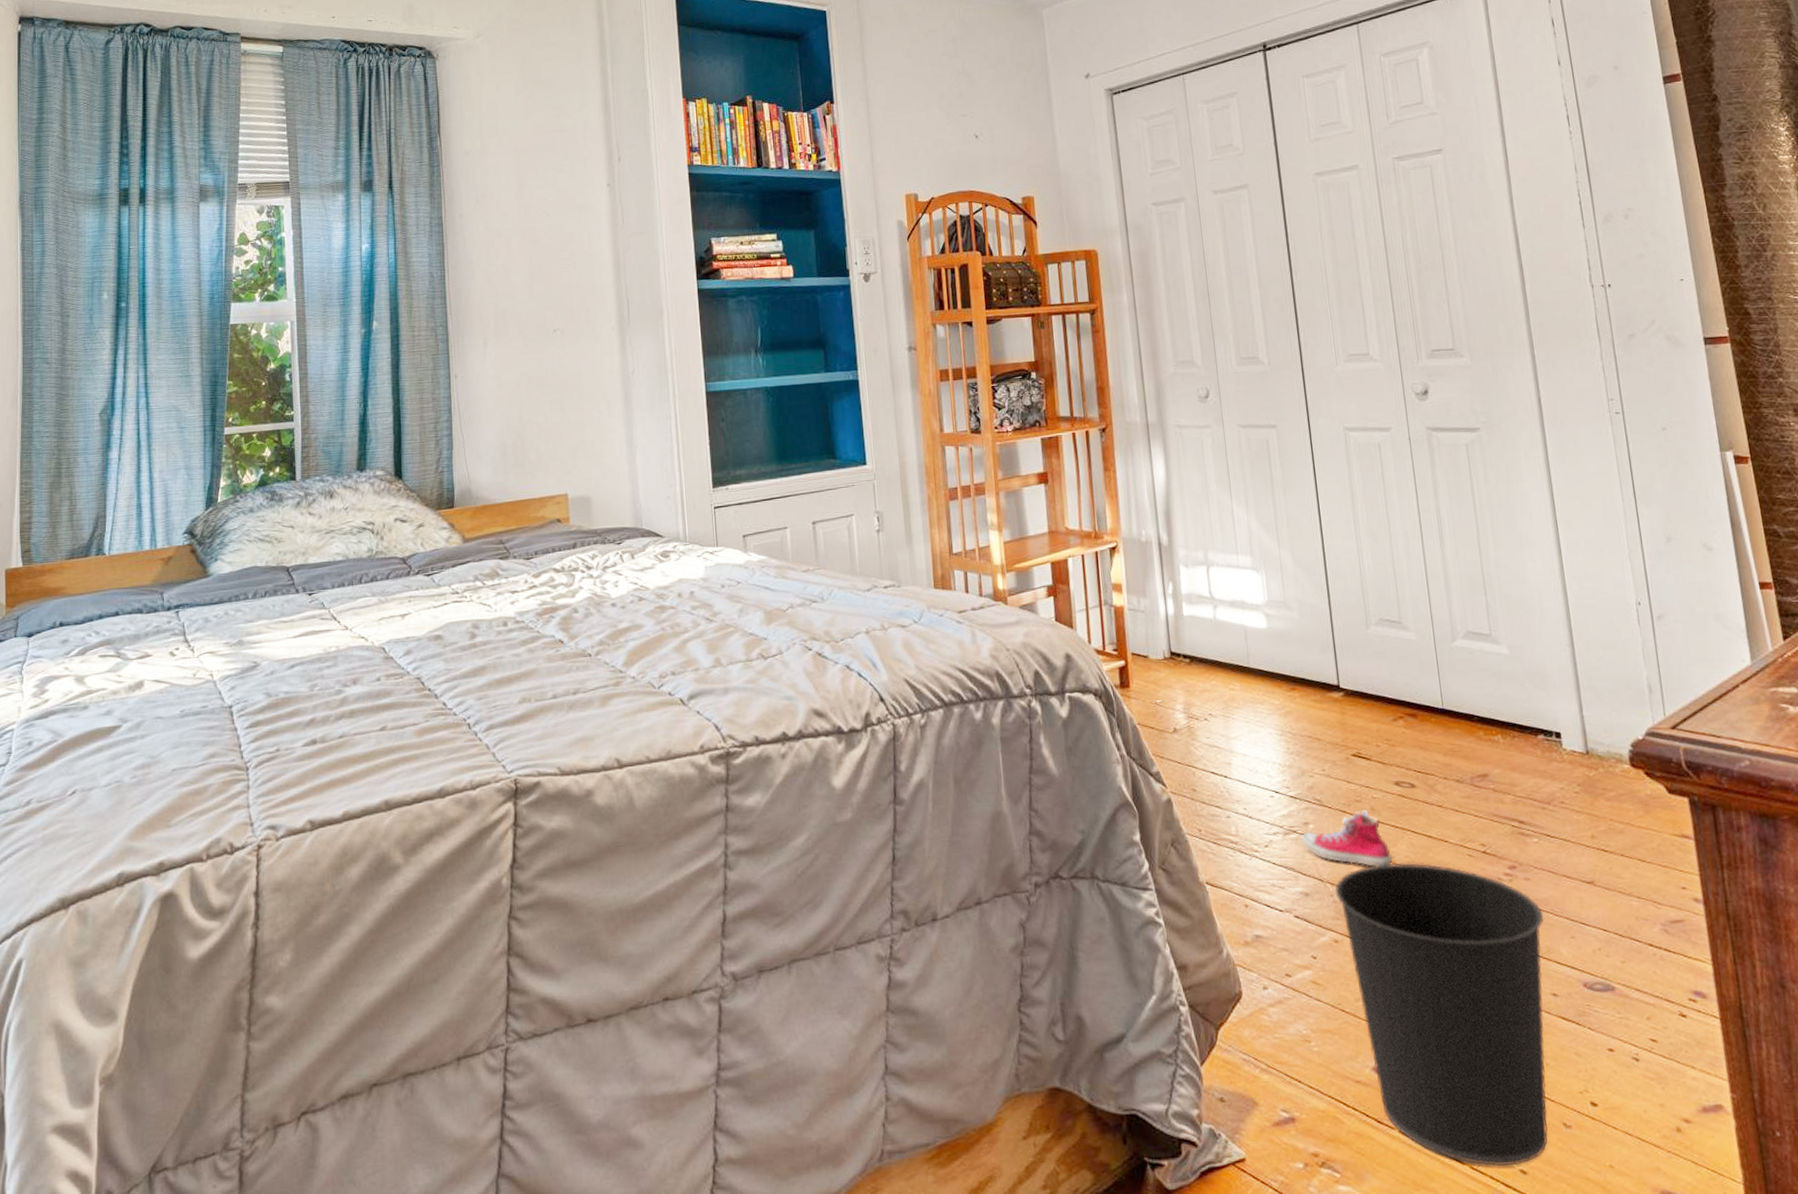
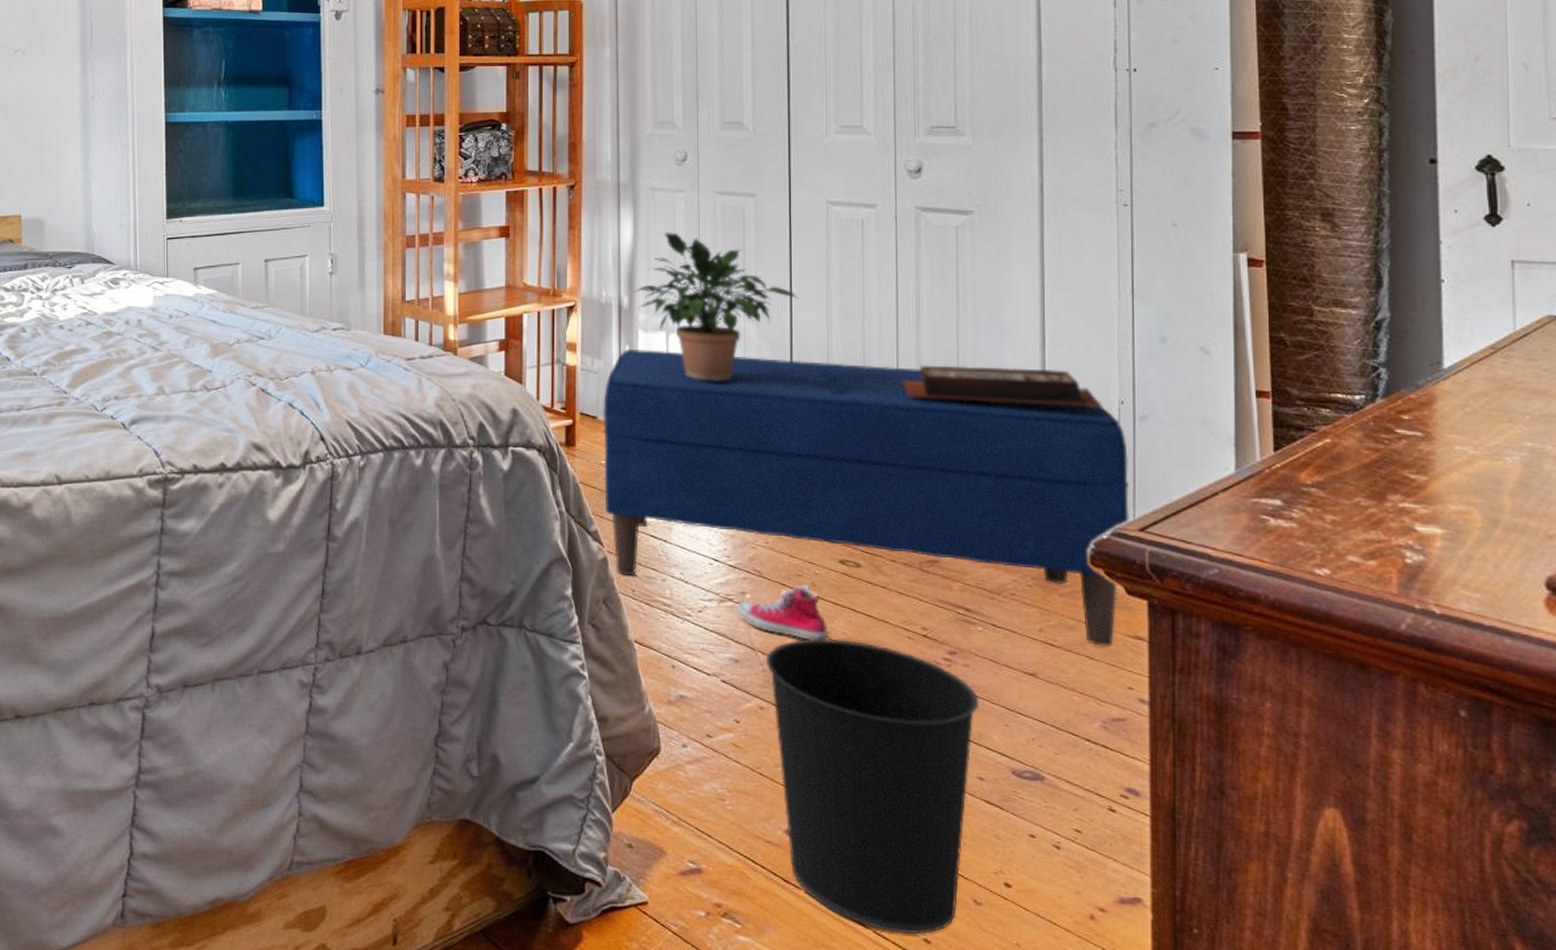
bench: none [1152,584,1662,849] -> present [602,348,1129,648]
potted plant: none [1171,468,1328,612] -> present [633,232,799,381]
decorative box: none [1433,575,1622,613] -> present [902,365,1103,407]

